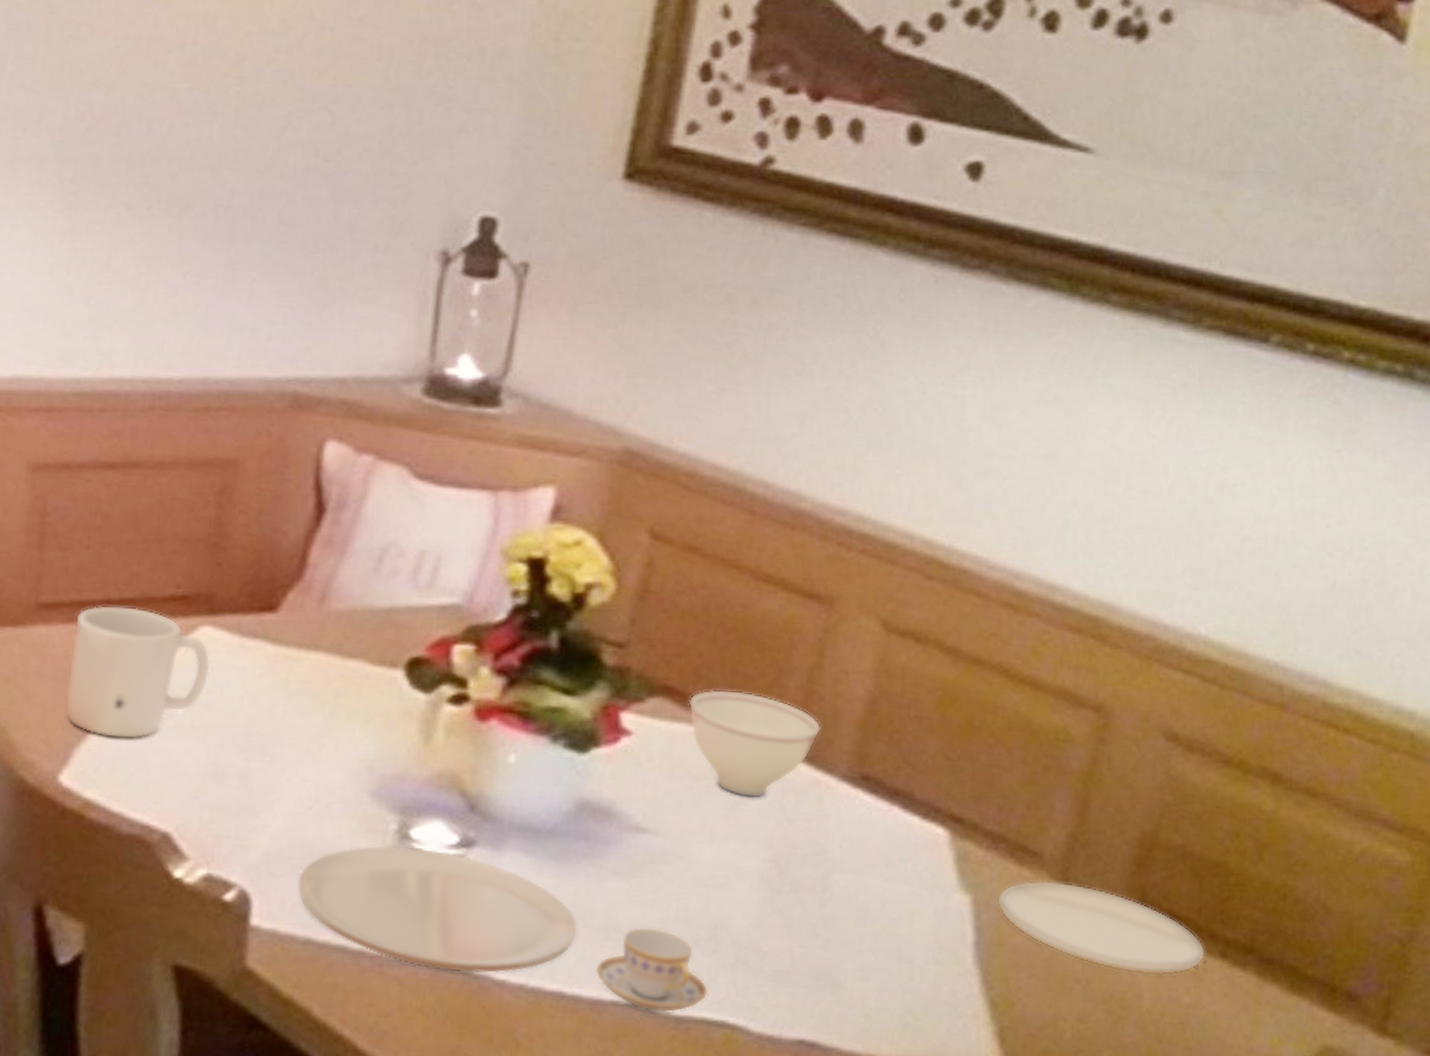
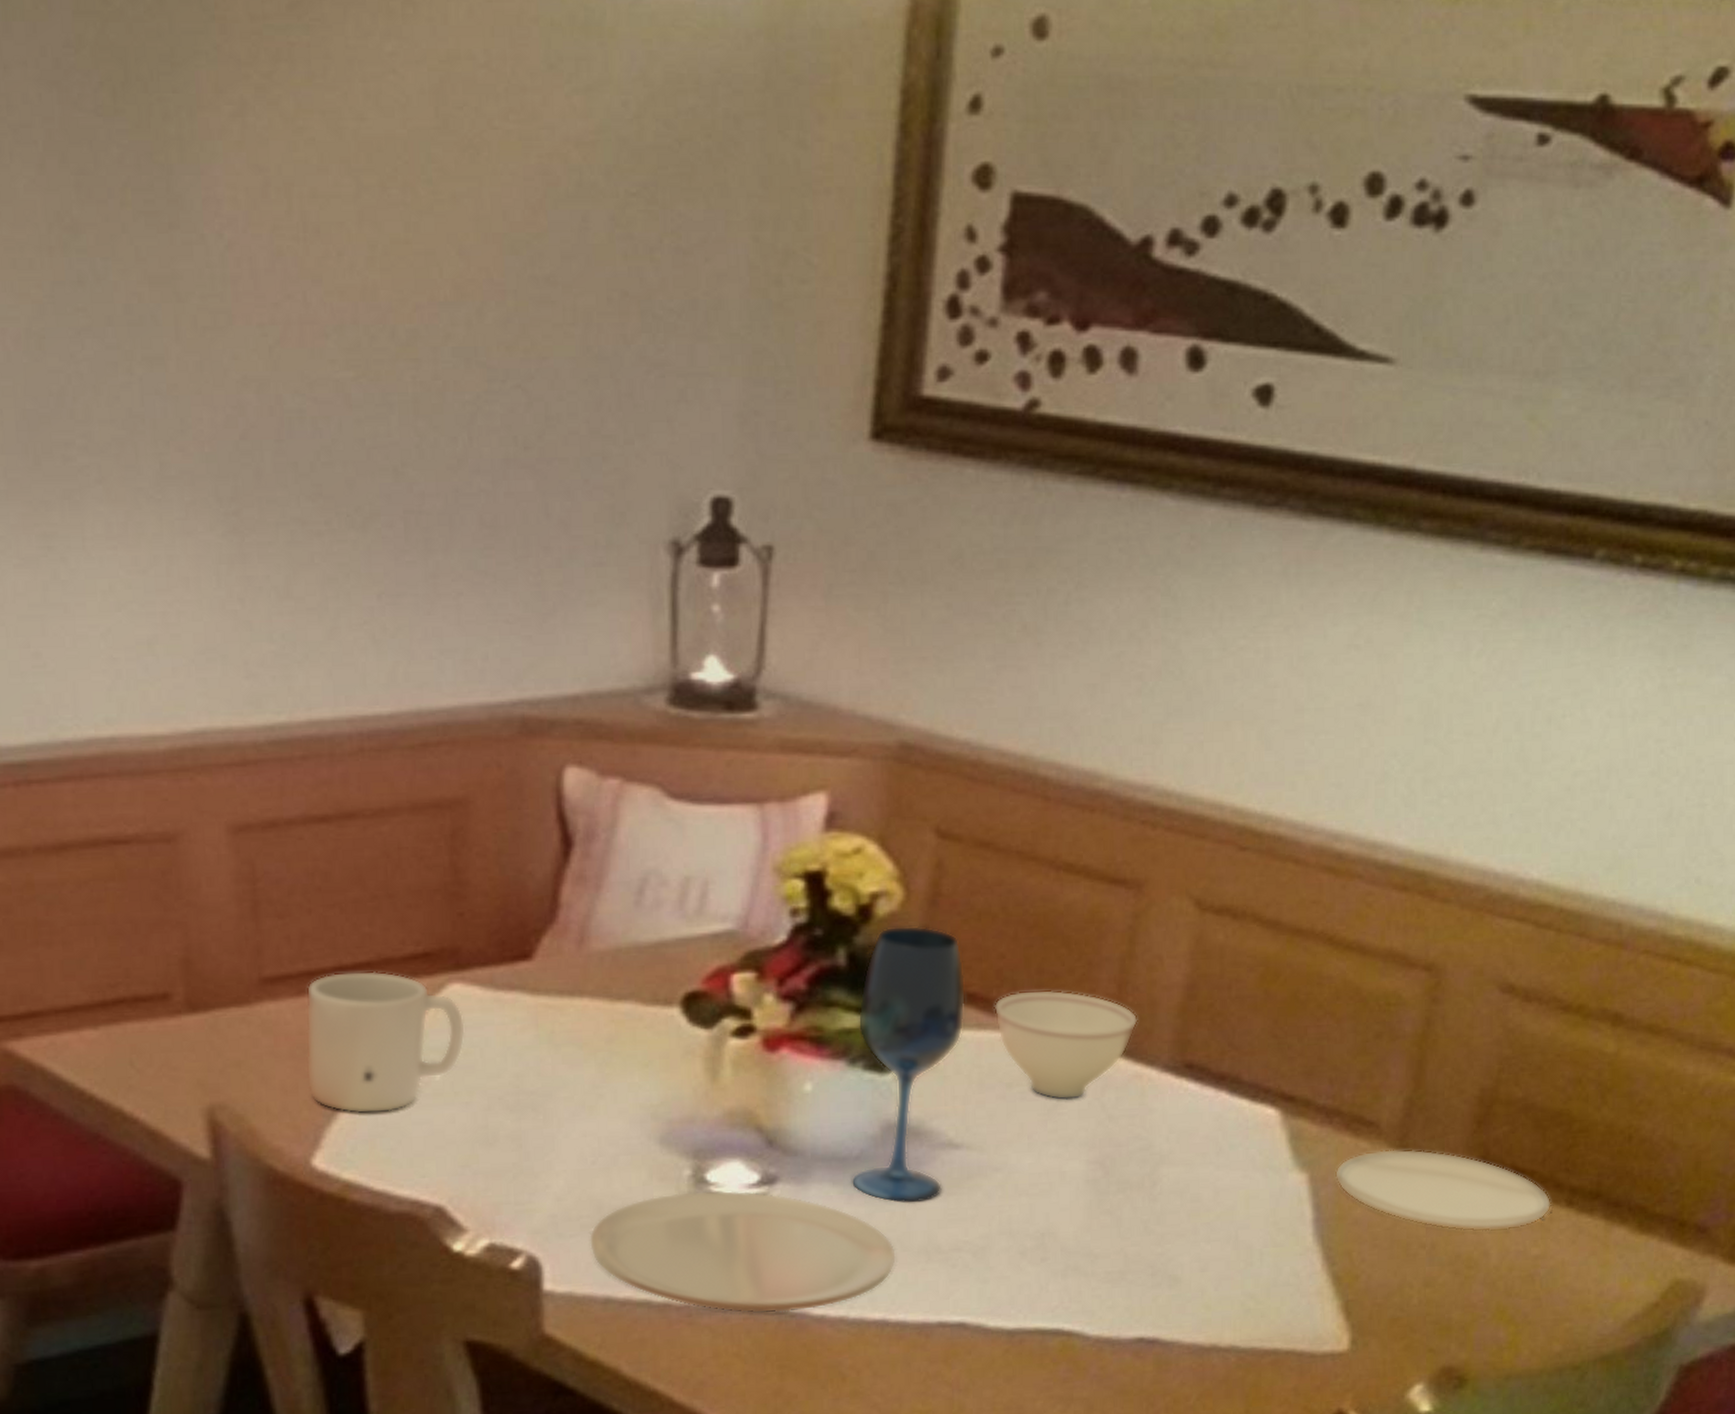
wineglass: none [542,616,665,881] -> present [851,925,966,1203]
teacup: present [595,927,709,1013] -> none [919,1243,1040,1329]

